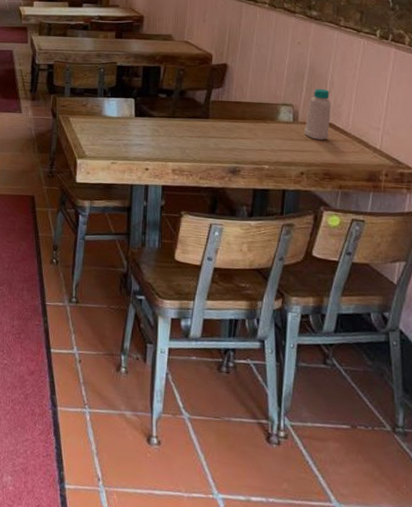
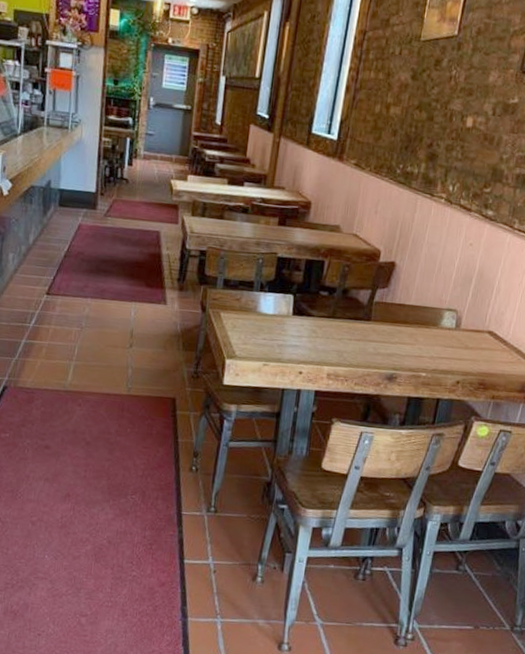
bottle: present [304,88,331,140] -> none [465,294,495,349]

